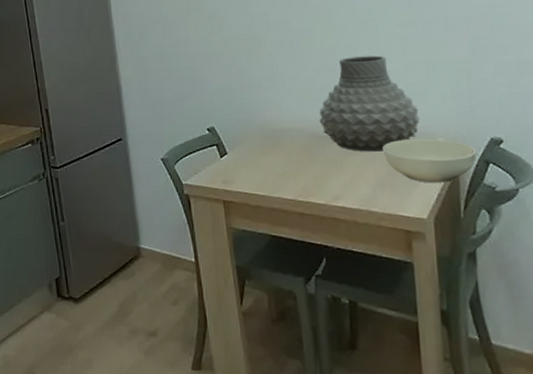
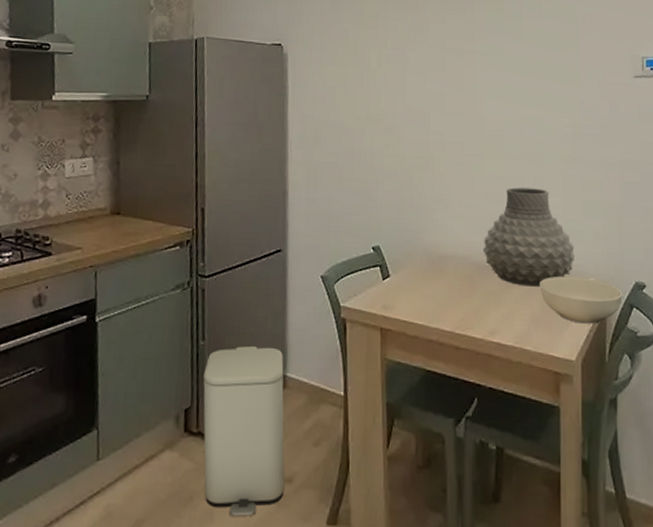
pedal bin: none [67,224,151,365] -> present [203,346,285,518]

